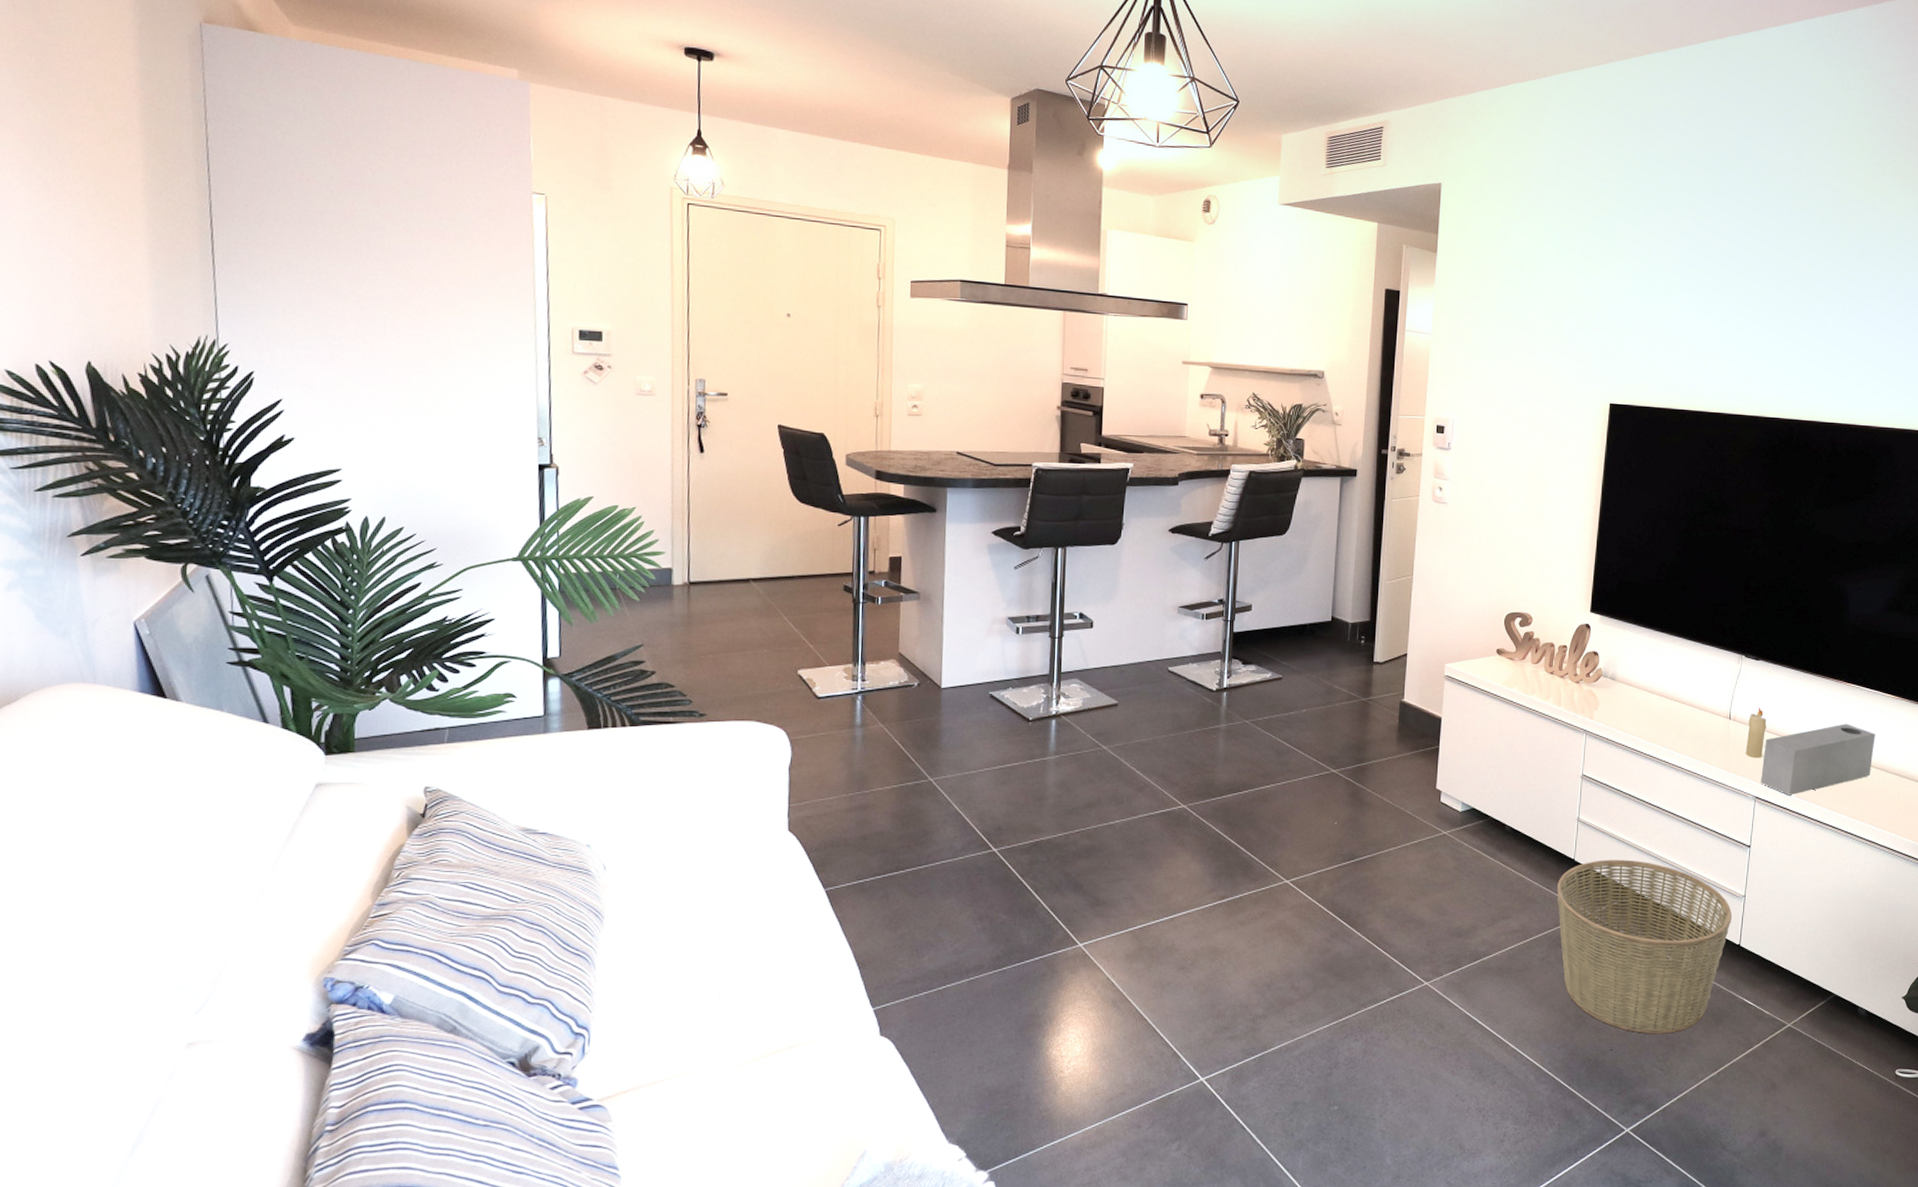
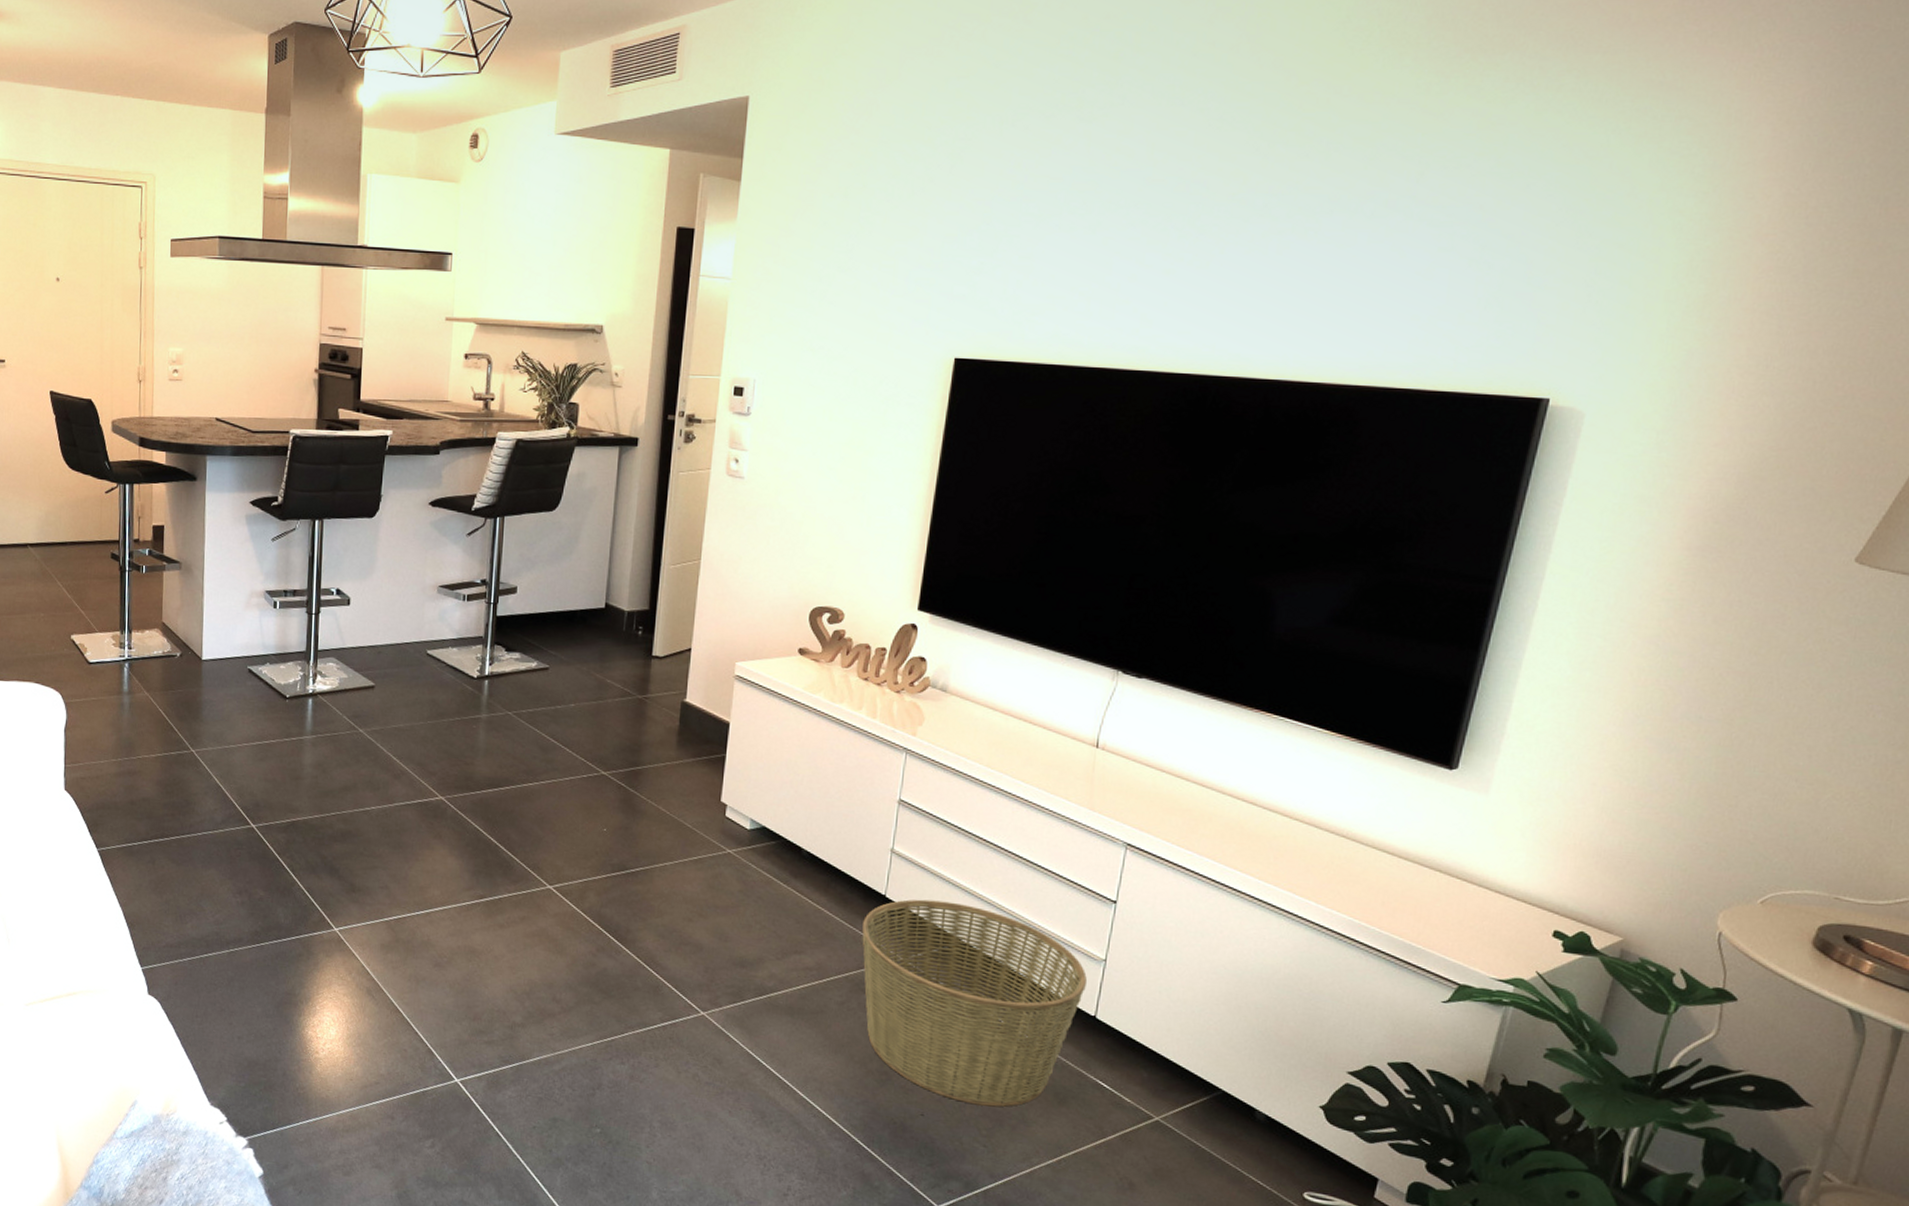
candle: present [1746,707,1767,759] -> none [1116,735,1148,798]
speaker: present [1761,723,1875,796] -> none [1135,763,1303,846]

